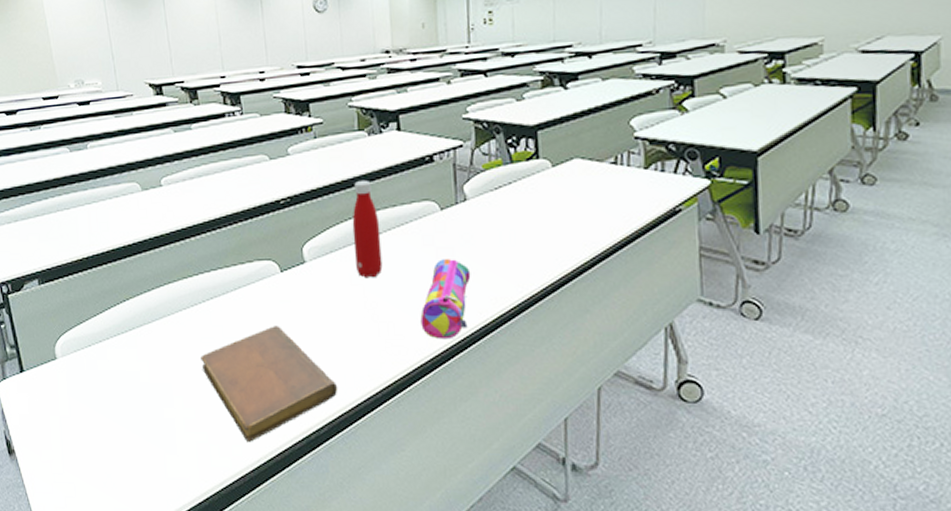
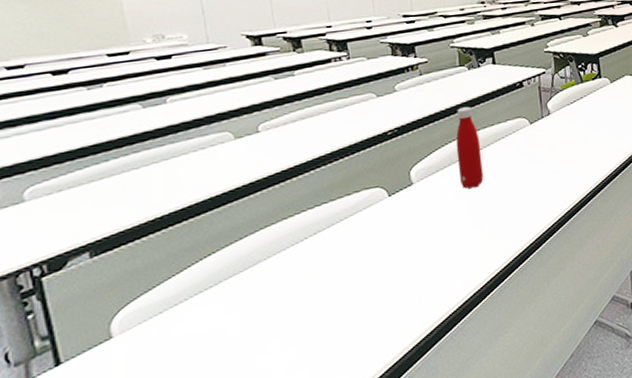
notebook: present [200,326,338,442] -> none [302,246,446,367]
pencil case: present [420,259,471,340] -> none [517,162,556,230]

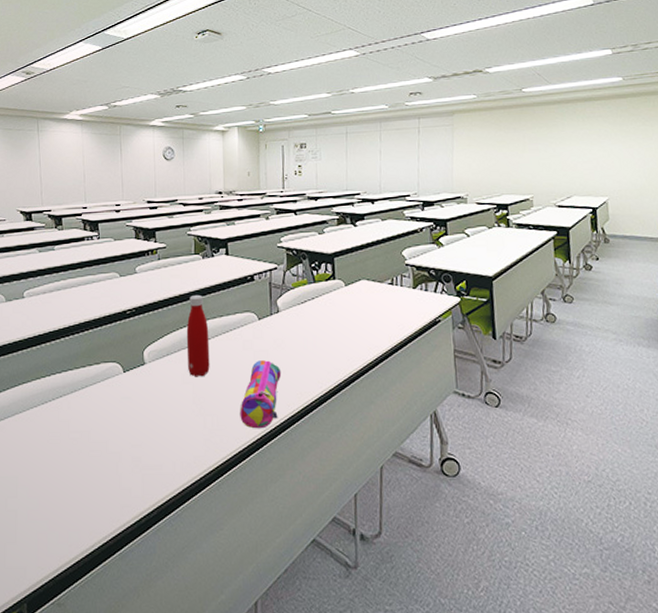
pencil case: none [517,162,556,230] -> present [240,360,282,429]

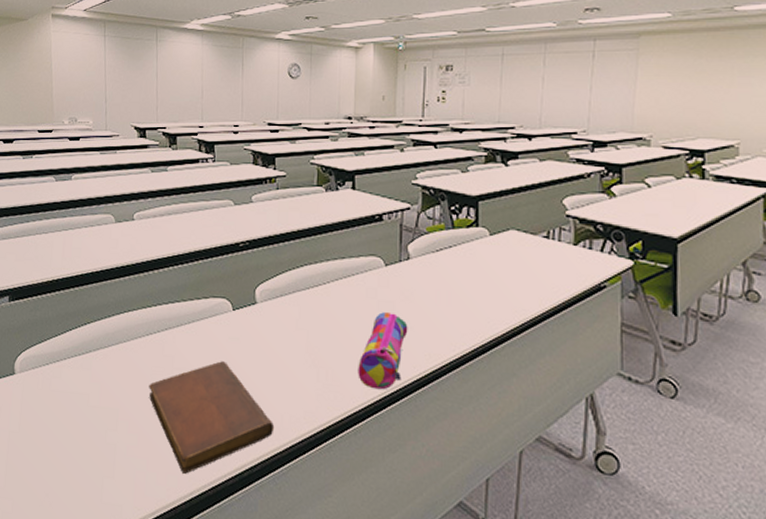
notebook: none [47,420,168,528] -> present [149,361,275,474]
bottle: present [186,294,210,377] -> none [302,231,328,324]

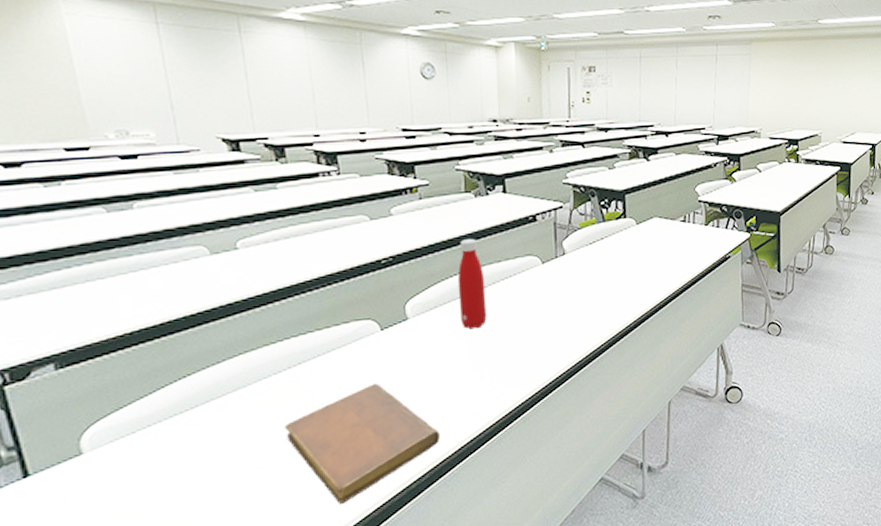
bottle: none [302,231,328,324] -> present [457,238,487,330]
pencil case: present [358,312,408,390] -> none [522,306,568,378]

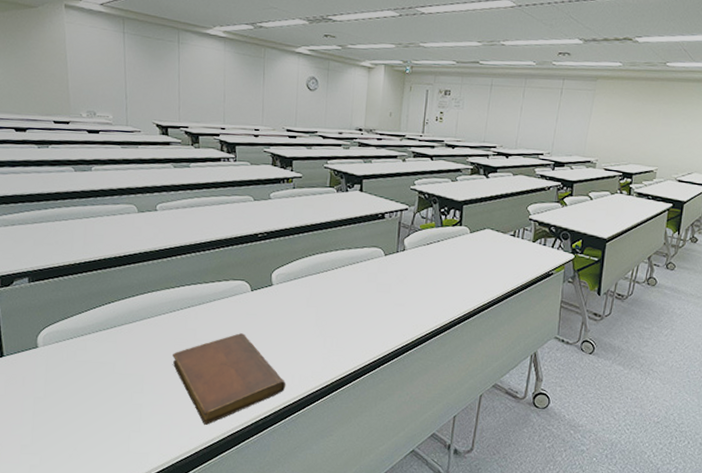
bottle: present [457,238,487,330] -> none [313,225,337,302]

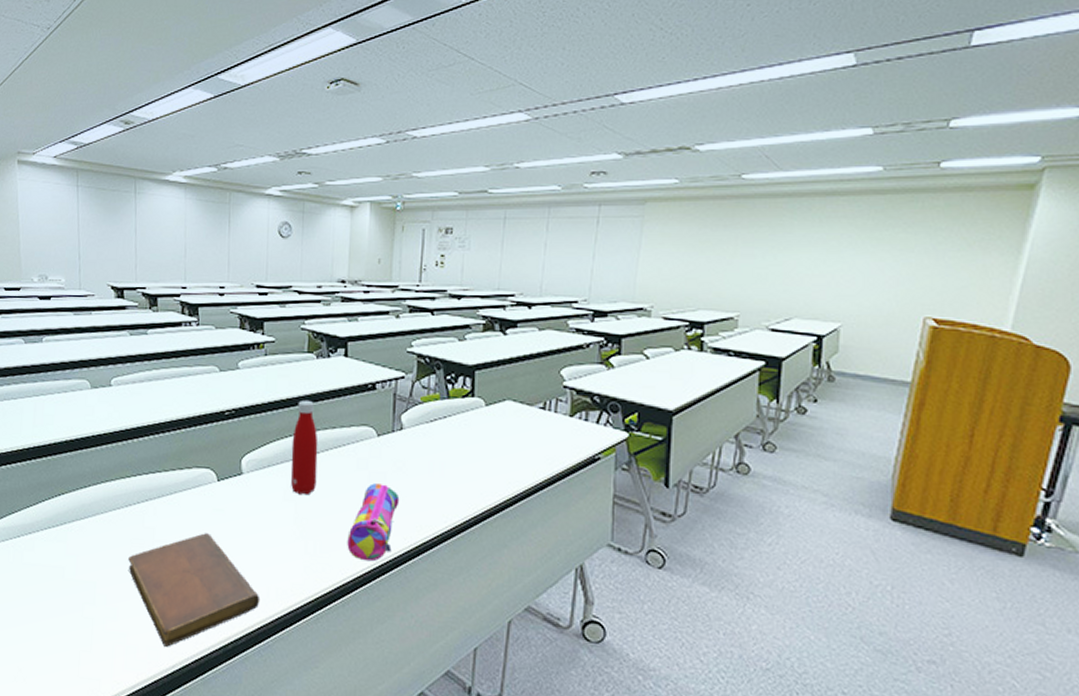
bottle: none [313,225,337,302] -> present [290,399,318,496]
pencil case: none [358,293,401,353] -> present [347,483,400,562]

